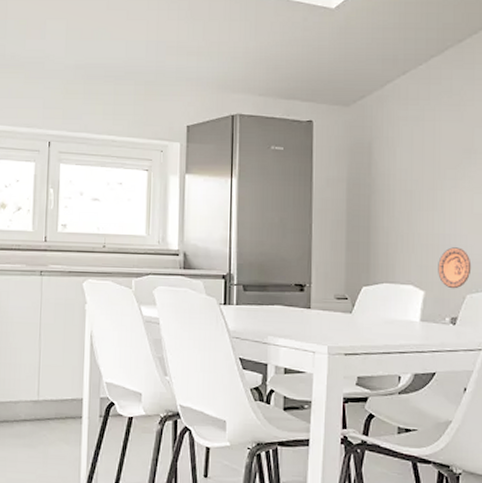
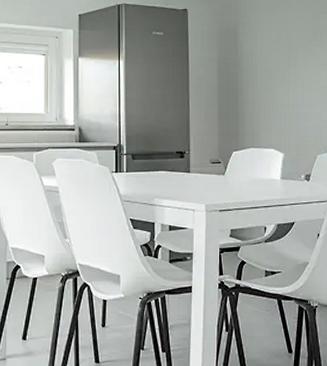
decorative plate: present [438,247,472,289] -> none [294,115,321,151]

